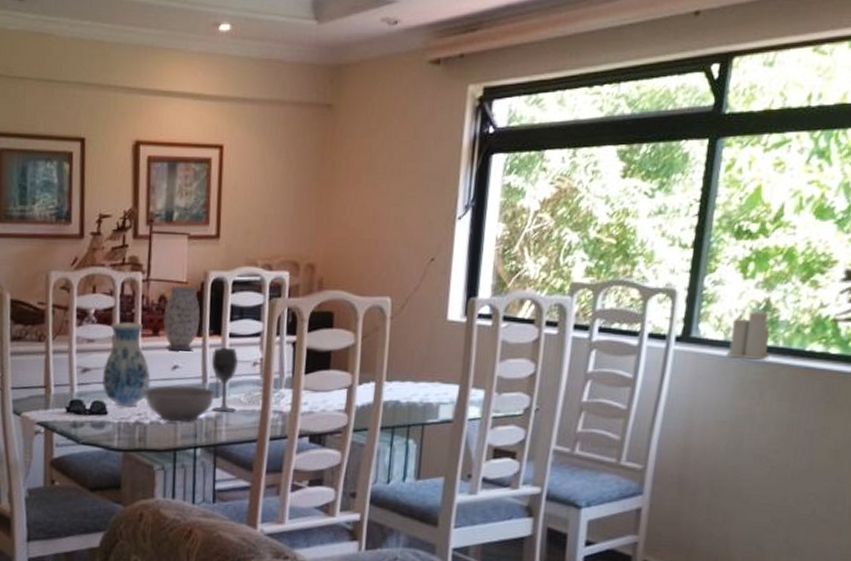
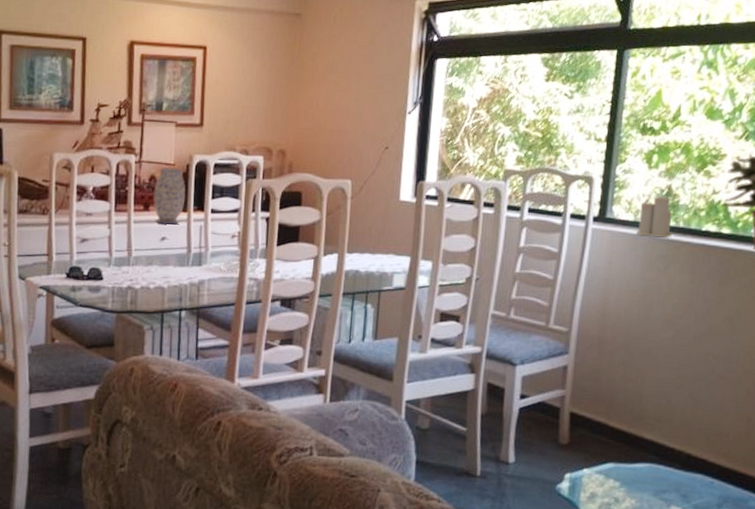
vase: present [102,321,151,408] -> none [98,197,142,274]
bowl: present [143,385,216,422] -> none [135,255,199,287]
wine glass: present [211,346,239,413] -> none [195,221,219,280]

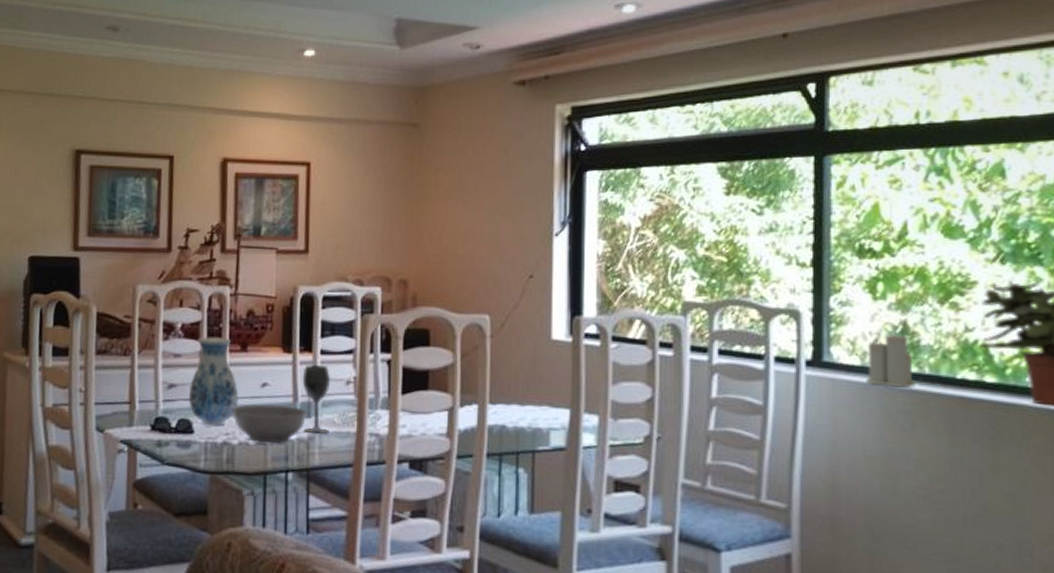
vase: none [98,197,142,274] -> present [188,336,239,427]
bowl: none [135,255,199,287] -> present [231,404,308,444]
vase: present [152,167,186,225] -> none [251,301,290,368]
wine glass: none [195,221,219,280] -> present [302,364,331,435]

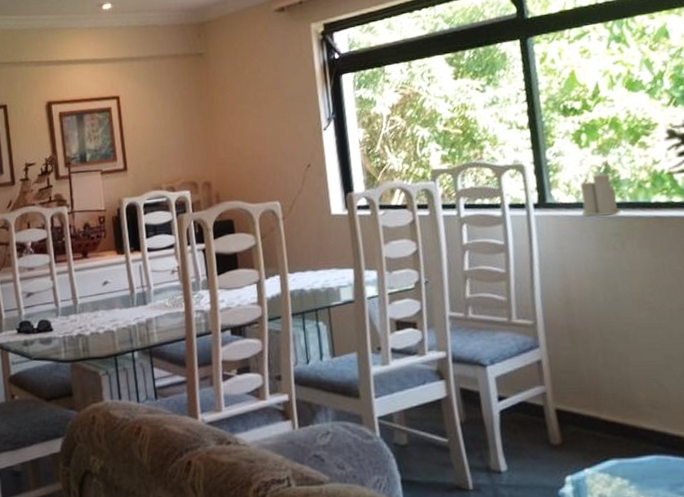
vase: present [188,336,239,427] -> none [44,248,86,323]
bowl: present [231,404,308,444] -> none [81,297,144,330]
wine glass: present [302,364,331,435] -> none [135,260,163,318]

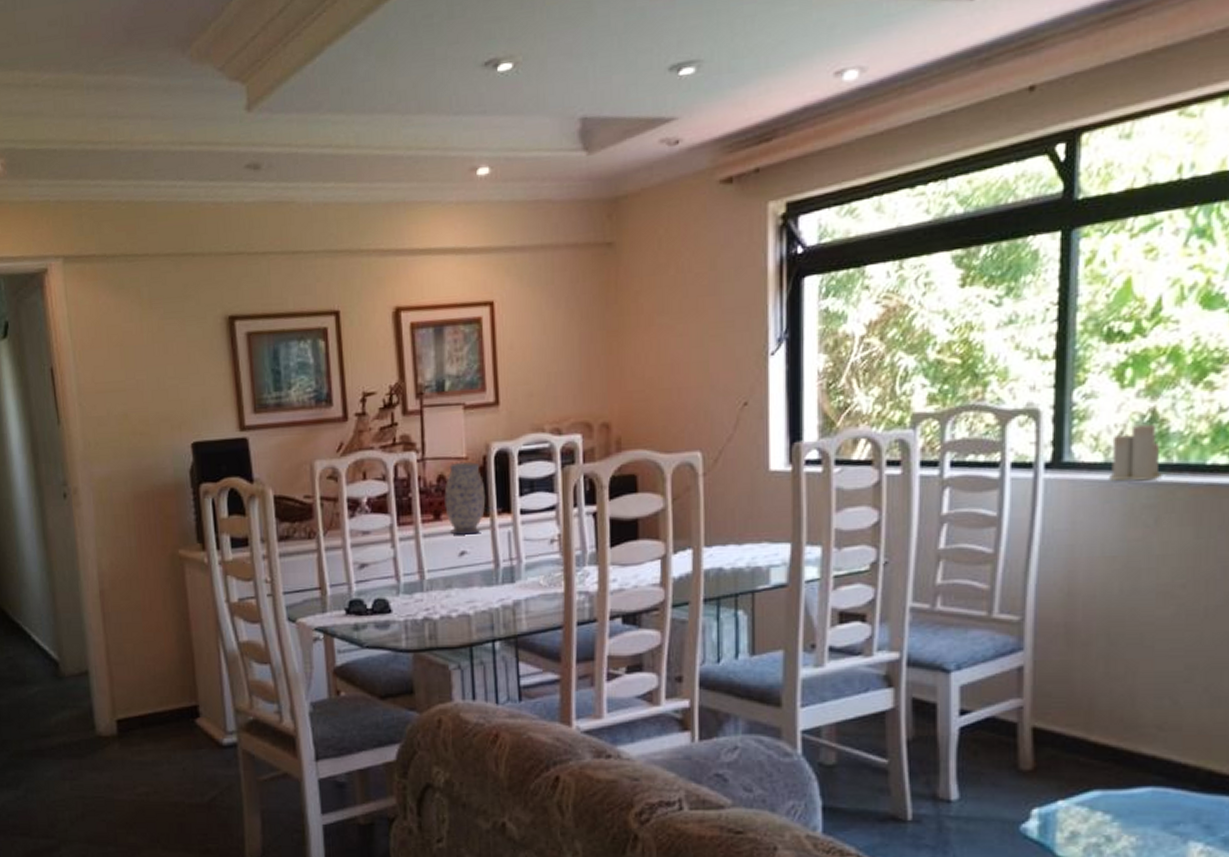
vase: none [89,213,121,269] -> present [443,462,486,535]

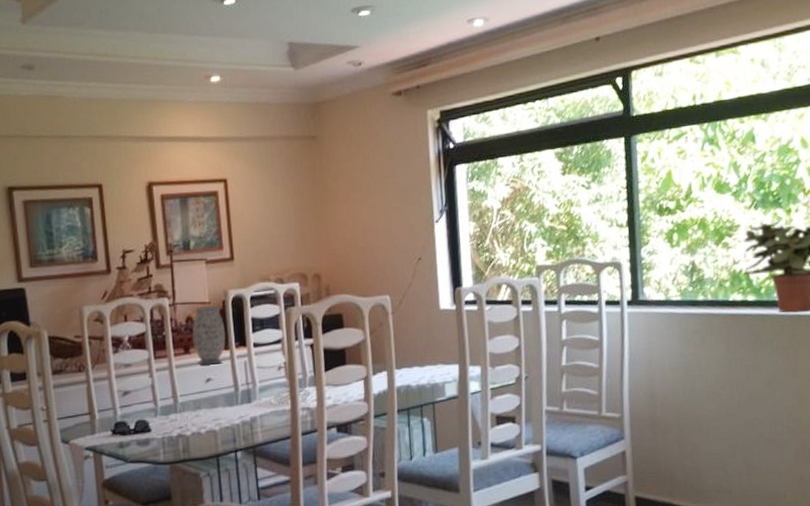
candle: present [1108,422,1162,481] -> none [668,271,703,313]

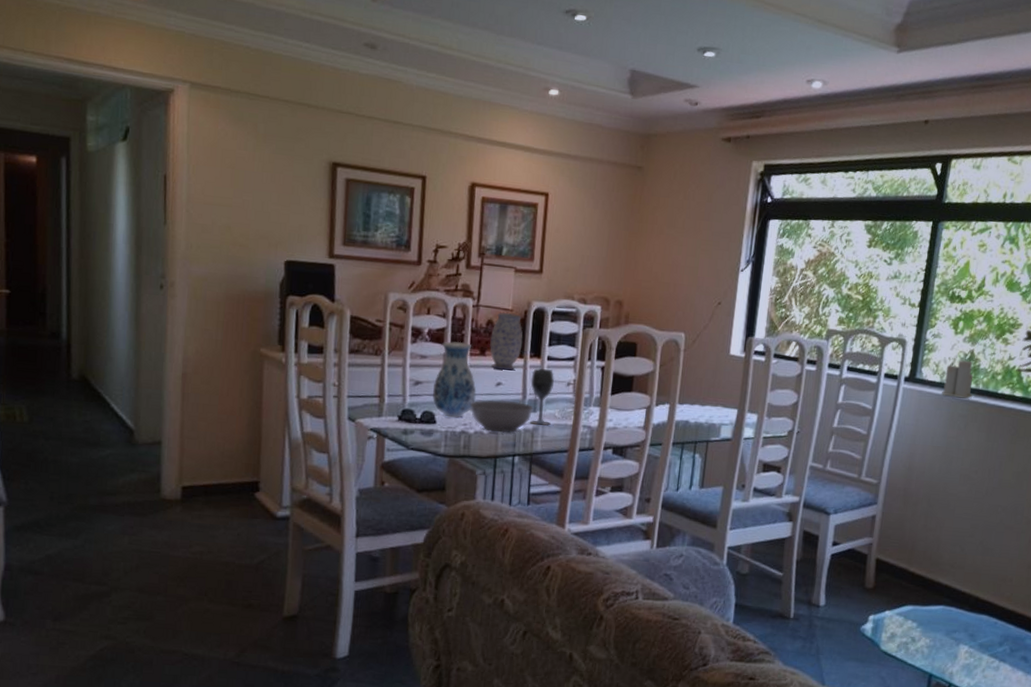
vase: none [142,343,188,423] -> present [432,341,477,418]
bowl: none [182,395,248,430] -> present [469,400,534,433]
wine glass: none [240,356,268,417] -> present [530,367,555,426]
candle: none [668,271,703,313] -> present [941,359,973,398]

